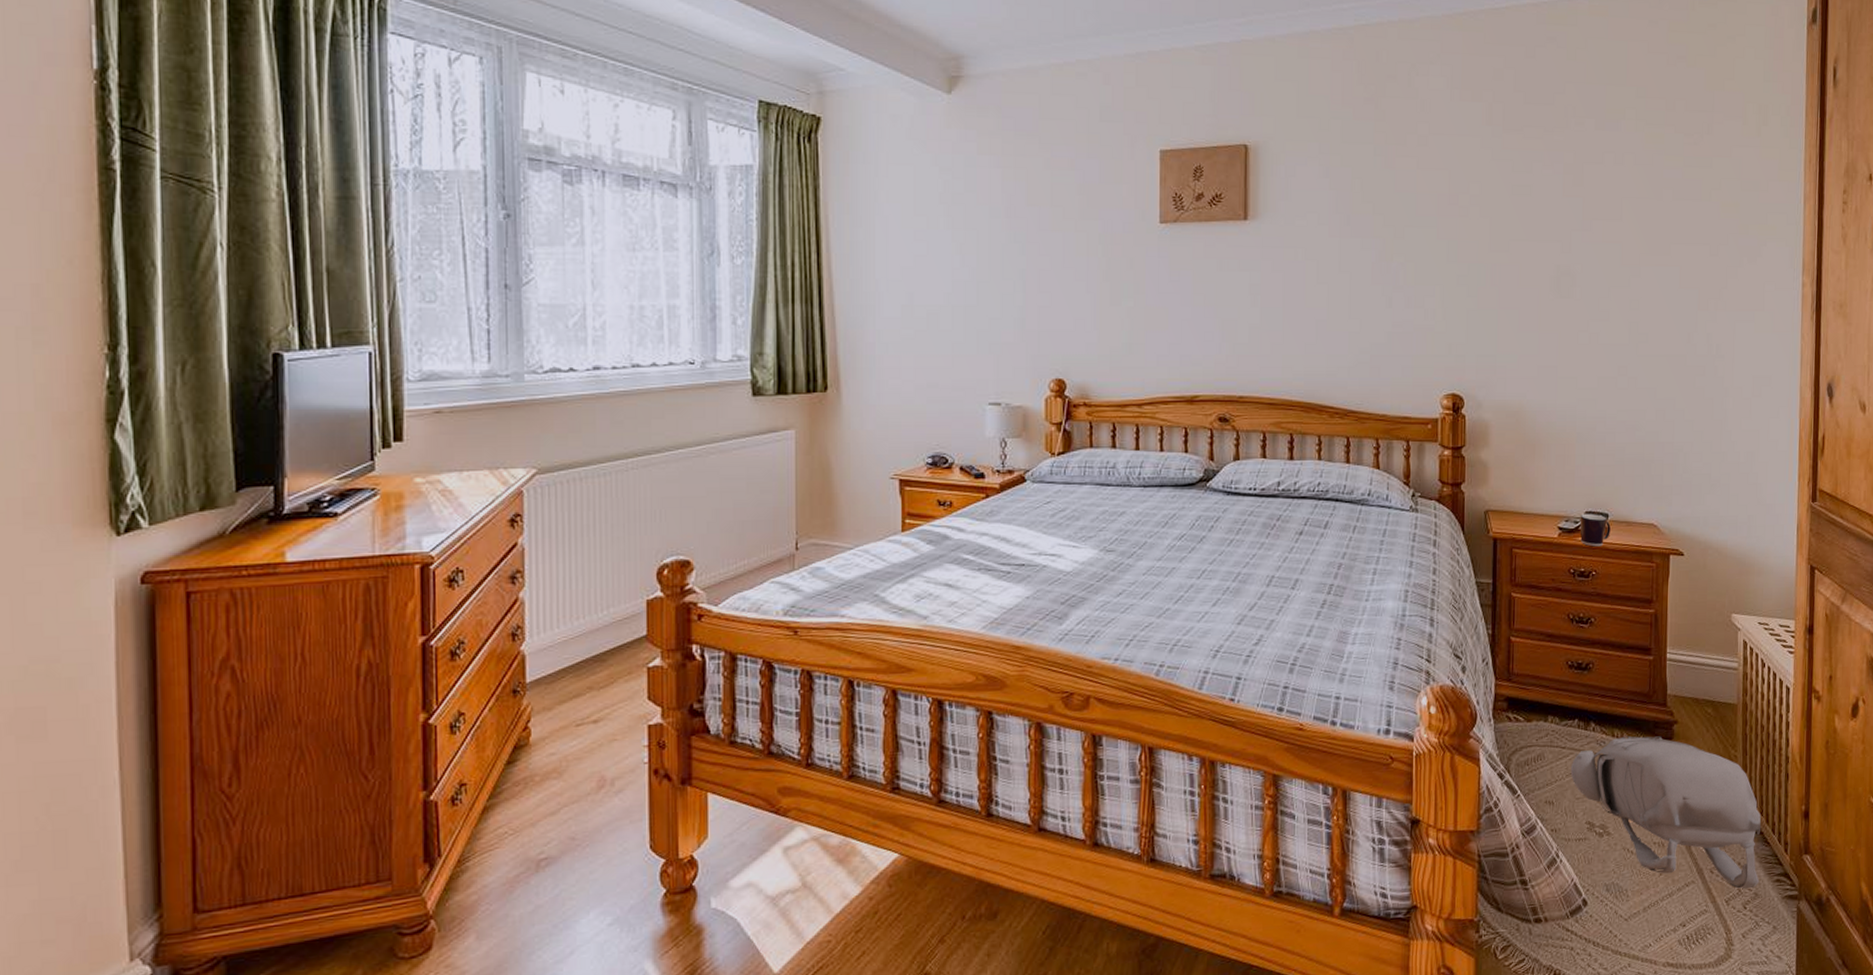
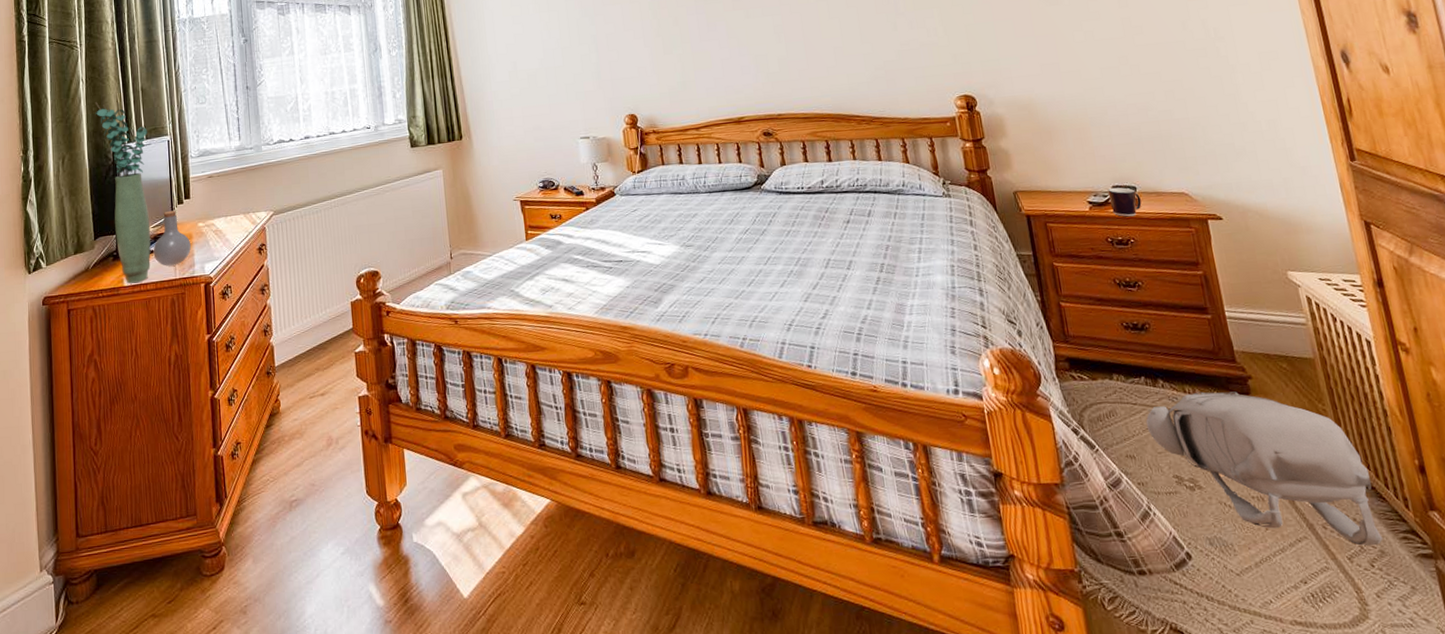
vase: none [242,282,336,559] -> present [94,102,151,284]
perfume bottle: none [337,456,401,537] -> present [153,210,191,266]

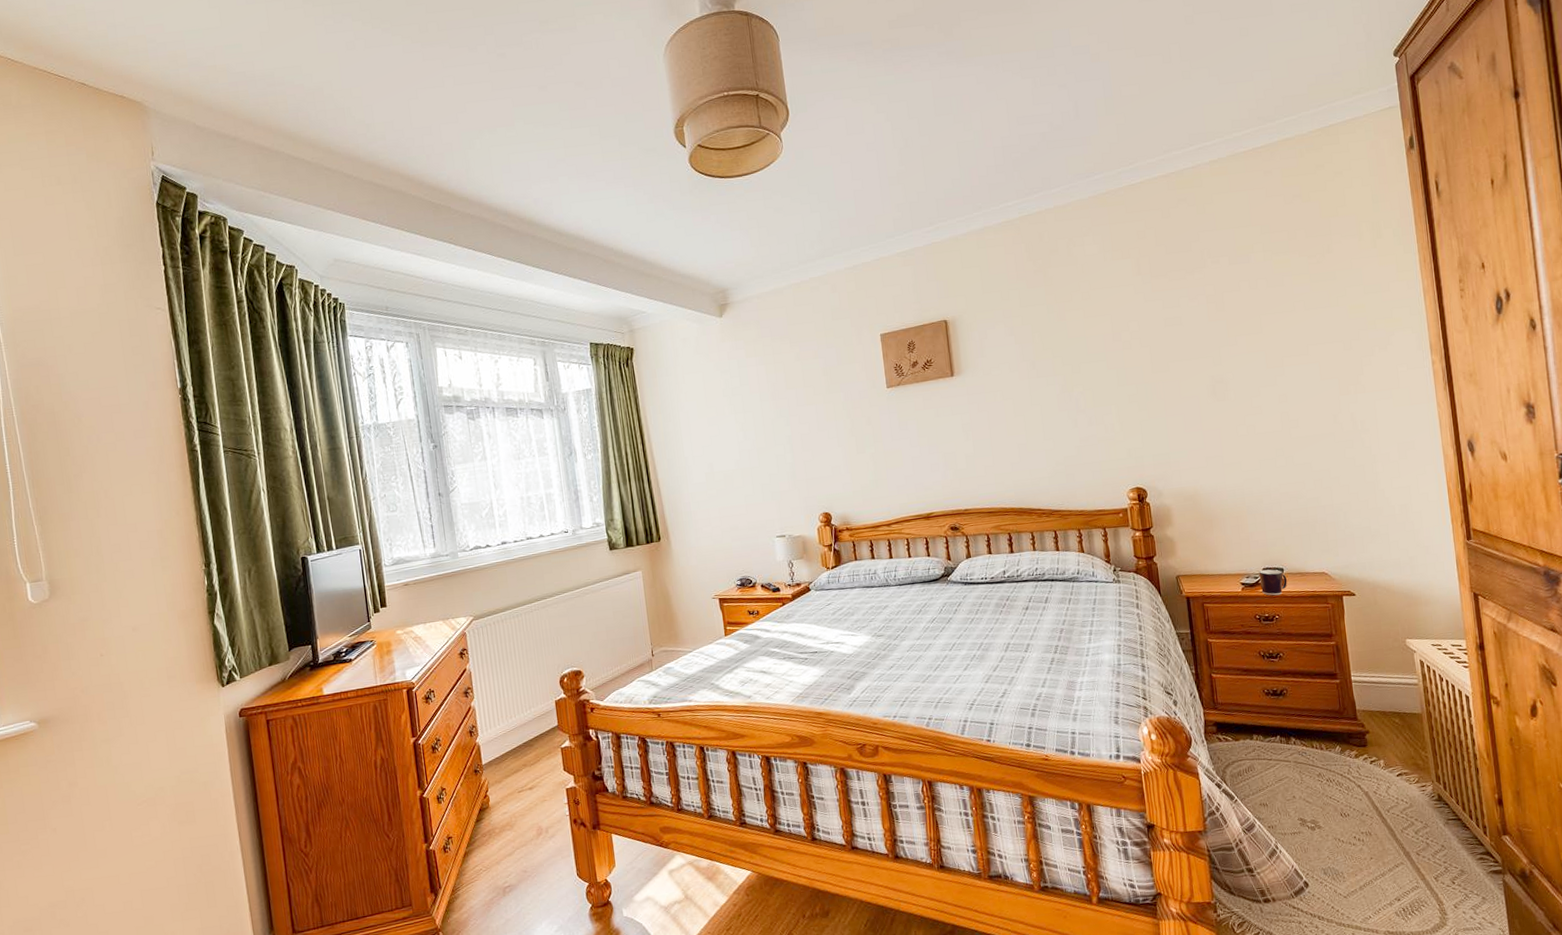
vase: present [94,102,151,284] -> none [278,512,350,693]
perfume bottle: present [153,210,191,266] -> none [351,618,391,674]
backpack: present [1146,391,1383,547] -> none [1278,744,1464,867]

